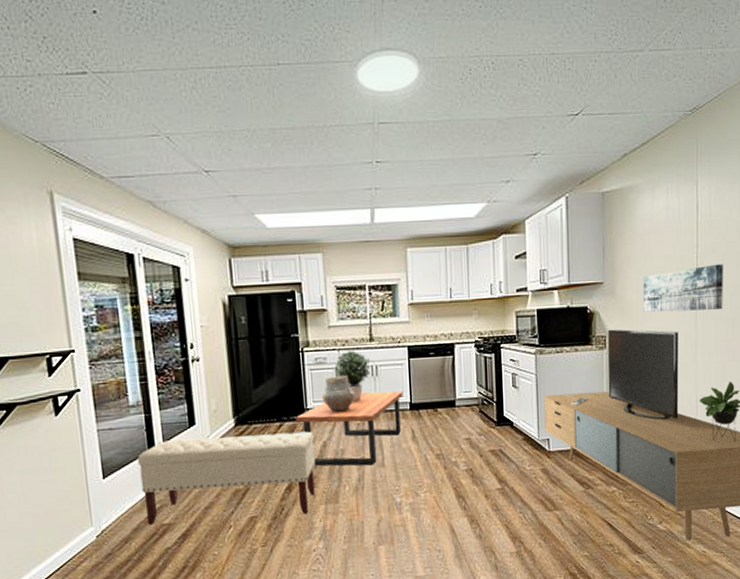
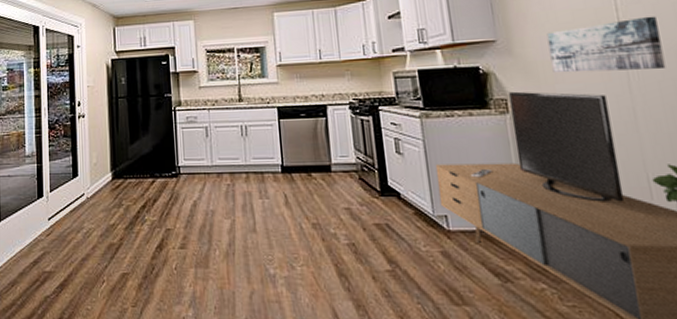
bench: present [137,431,316,526] -> none [27,189,186,276]
coffee table: present [296,390,403,466] -> none [168,151,274,230]
ceramic pot: present [321,376,356,412] -> none [192,135,226,171]
potted plant: present [335,351,371,402] -> none [205,110,241,162]

